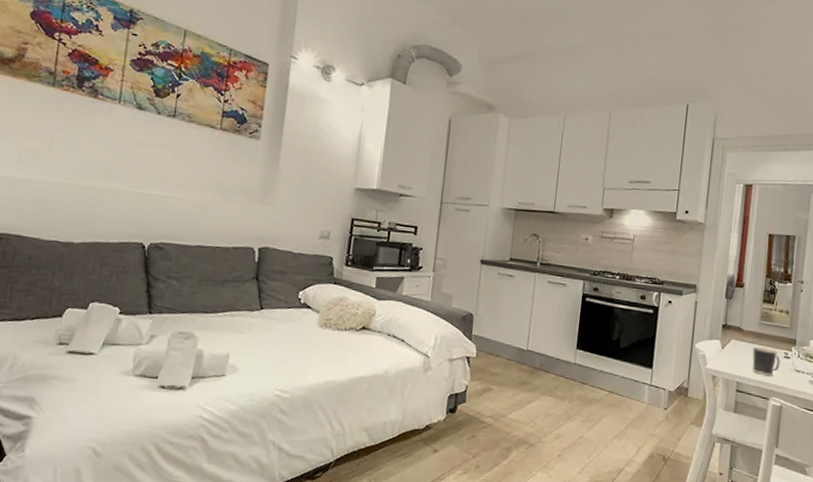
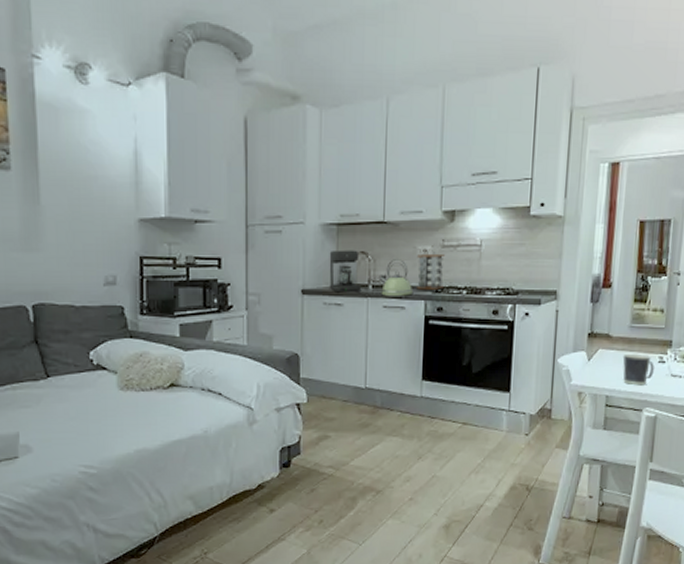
coffee maker: none [505,230,532,267] -> present [329,250,362,293]
kettle: none [546,243,575,276] -> present [378,259,414,297]
spice rack: none [577,238,603,273] -> present [416,249,445,290]

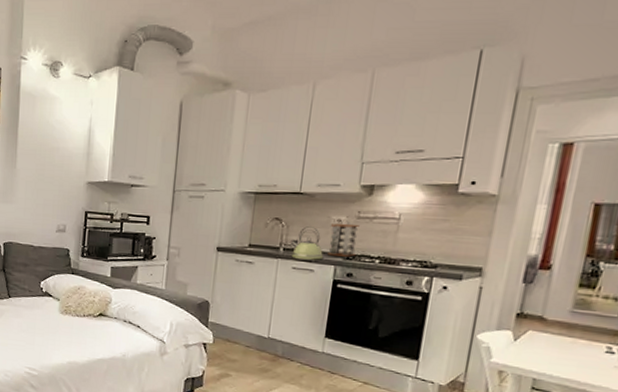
coffee maker: present [329,250,362,293] -> none [243,215,274,253]
mug: present [622,355,654,386] -> none [557,340,600,374]

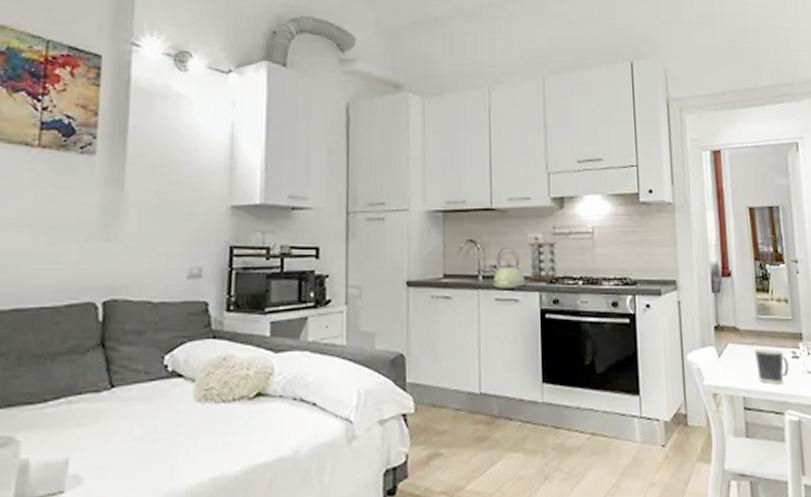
mug: none [557,340,600,374] -> present [754,349,789,385]

